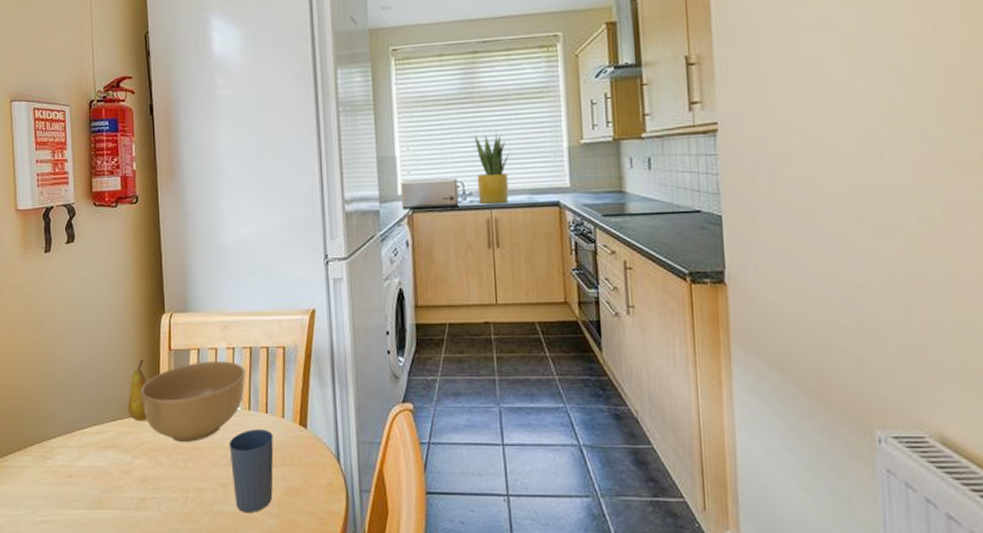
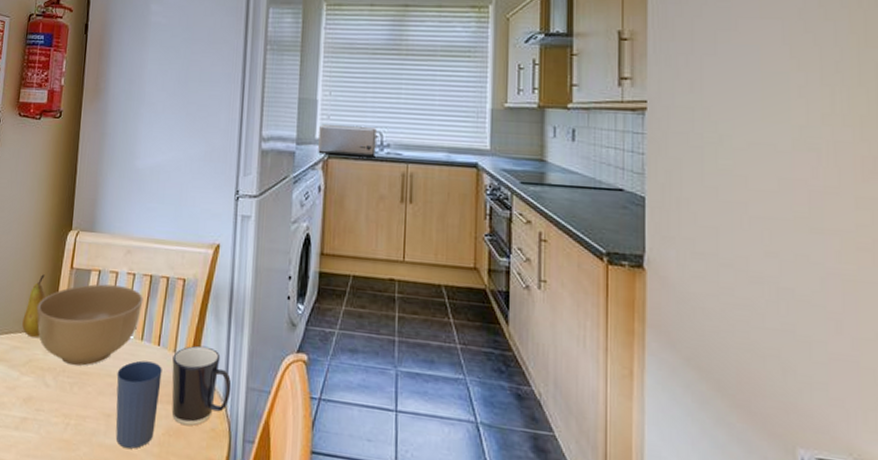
mug: none [282,408,343,485] -> present [171,345,232,426]
planter: present [474,131,510,205] -> none [395,86,432,159]

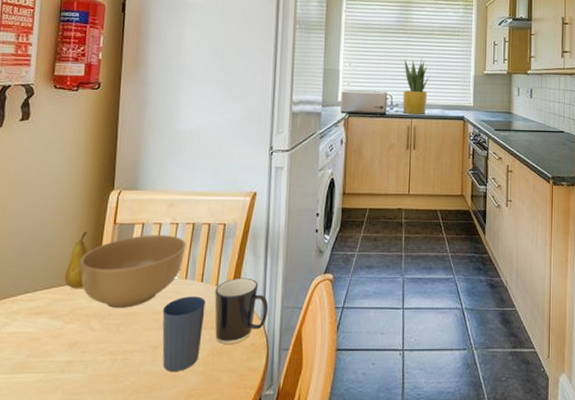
planter: none [395,86,432,159] -> present [402,58,430,115]

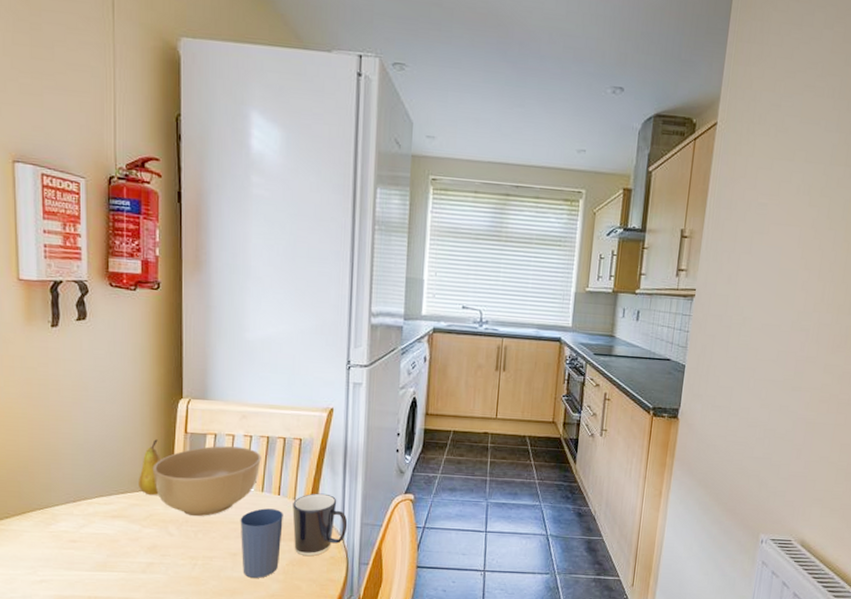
toaster: present [340,90,390,115] -> none [424,302,479,333]
planter: present [402,58,430,115] -> none [493,270,526,334]

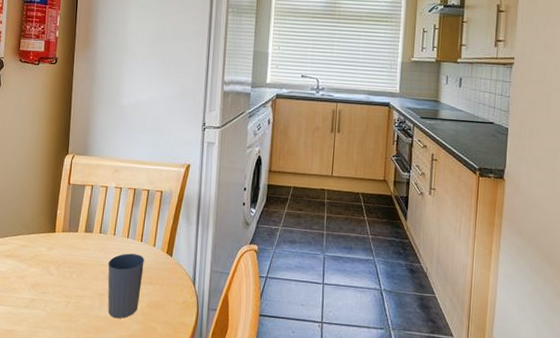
fruit: present [139,439,162,495] -> none [28,189,48,238]
bowl: present [152,446,261,516] -> none [40,196,129,259]
mug: present [292,493,348,557] -> none [152,241,199,300]

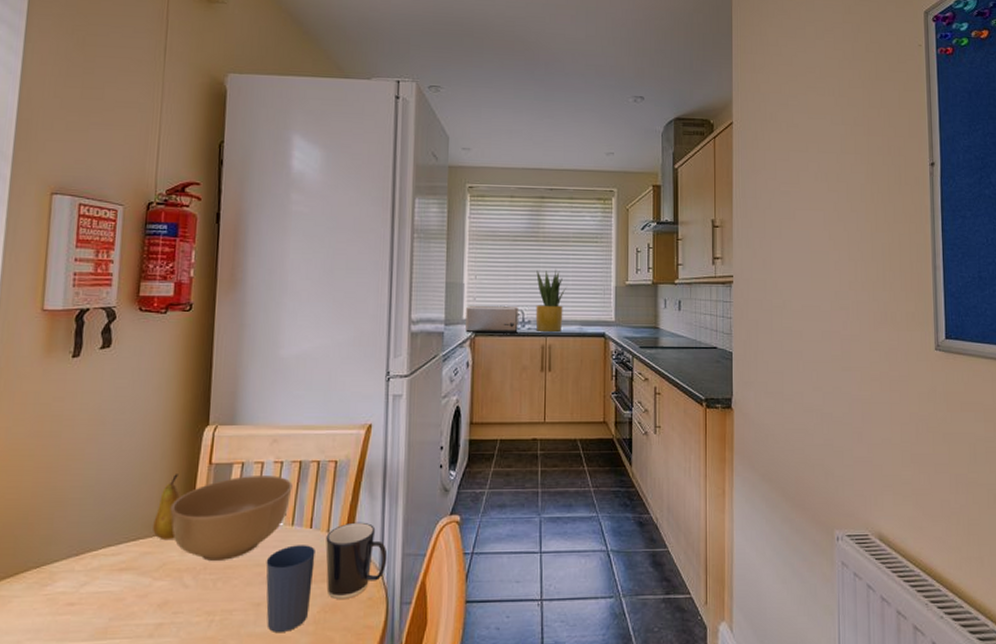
fruit: none [28,189,48,238] -> present [153,474,182,539]
bowl: none [40,196,129,259] -> present [170,475,293,561]
mug: none [152,241,199,300] -> present [325,522,388,600]
toaster: none [268,72,316,98] -> present [465,306,521,333]
planter: none [328,43,357,100] -> present [535,268,566,333]

